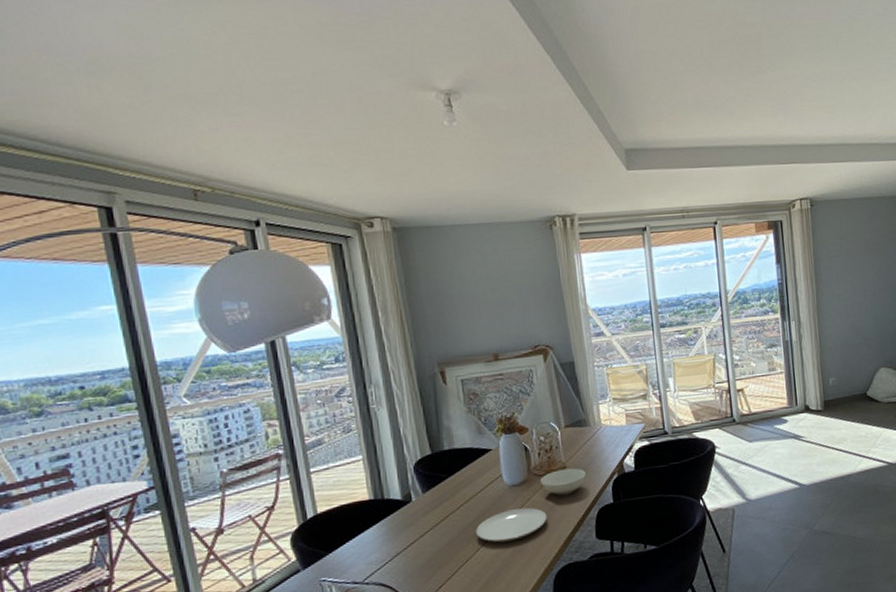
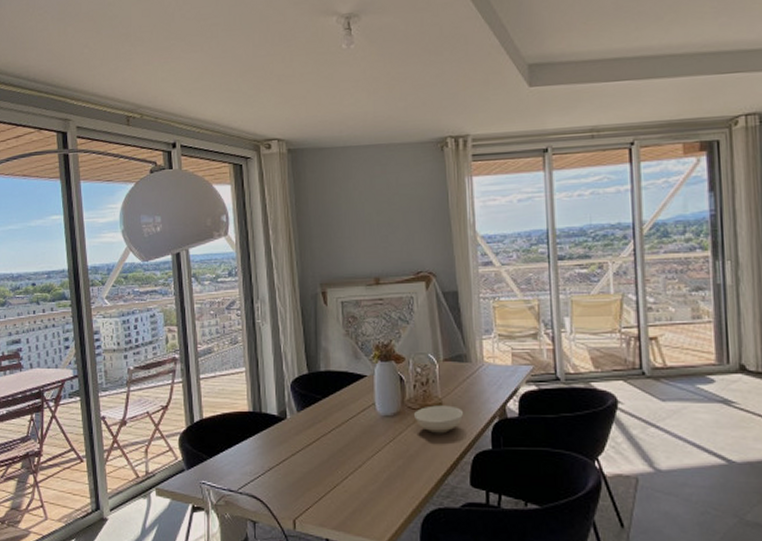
plate: present [476,507,547,543] -> none [345,441,419,474]

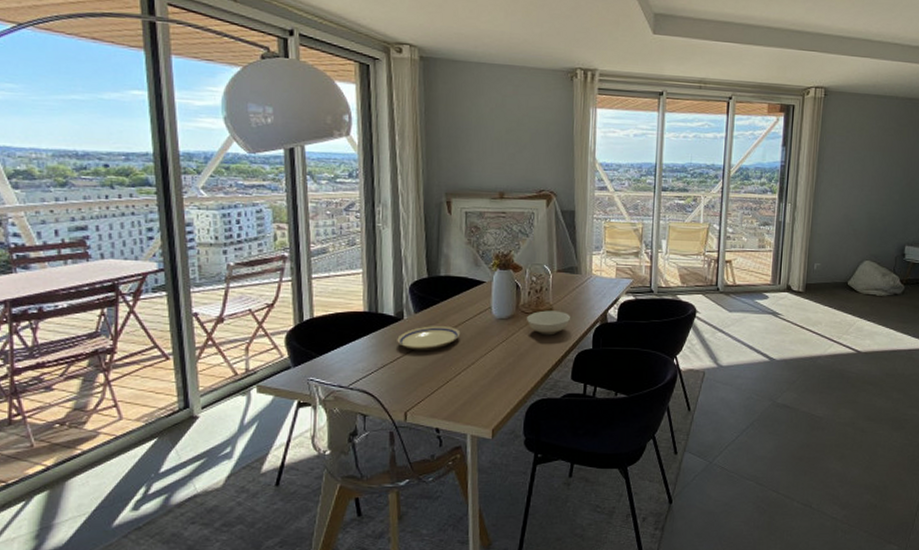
plate: none [282,425,345,453] -> present [397,326,461,351]

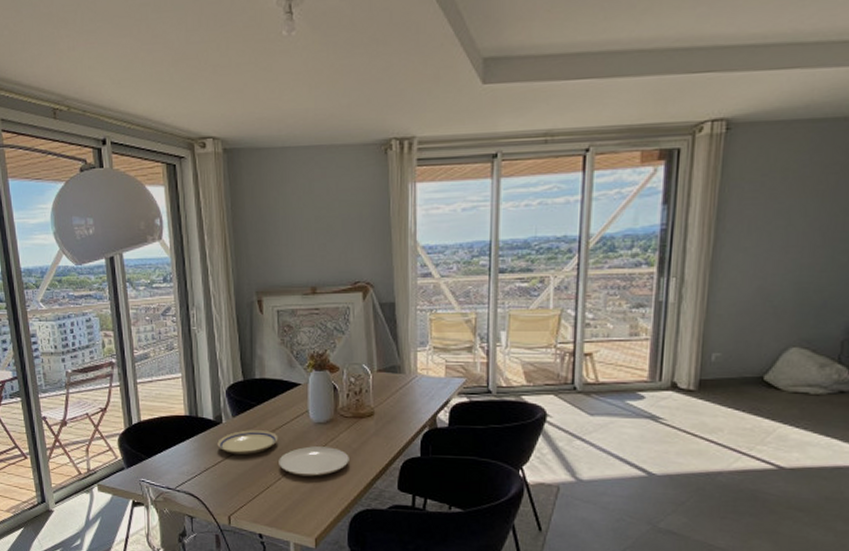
plate: none [459,341,528,370] -> present [279,446,349,477]
bowl: present [527,310,570,336] -> none [347,414,394,441]

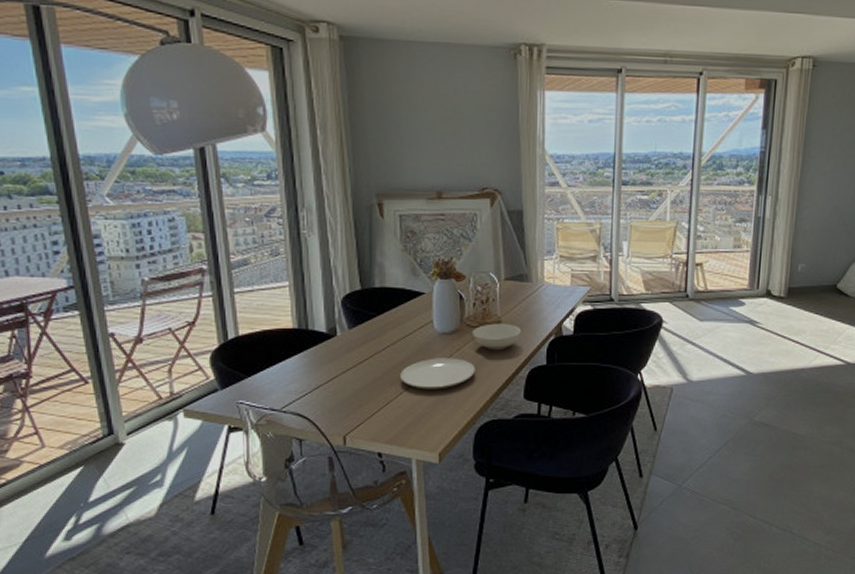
plate: present [217,430,278,456] -> none [331,343,400,370]
bowl: none [347,414,394,441] -> present [473,323,521,351]

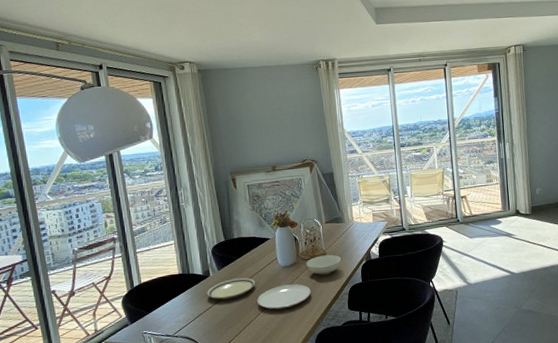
plate: none [331,343,400,370] -> present [207,277,256,300]

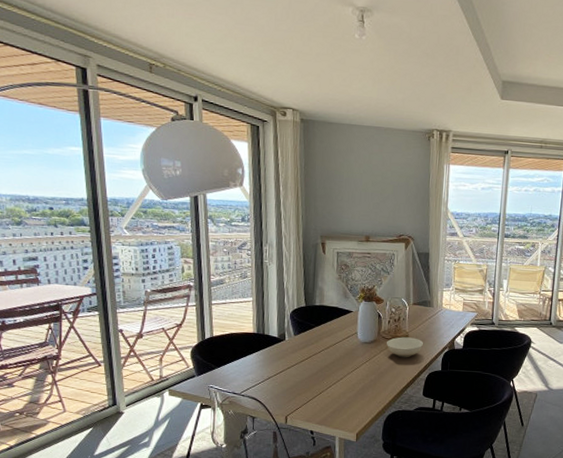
plate: present [207,277,256,300] -> none [280,346,332,367]
plate: present [257,284,311,310] -> none [330,361,387,385]

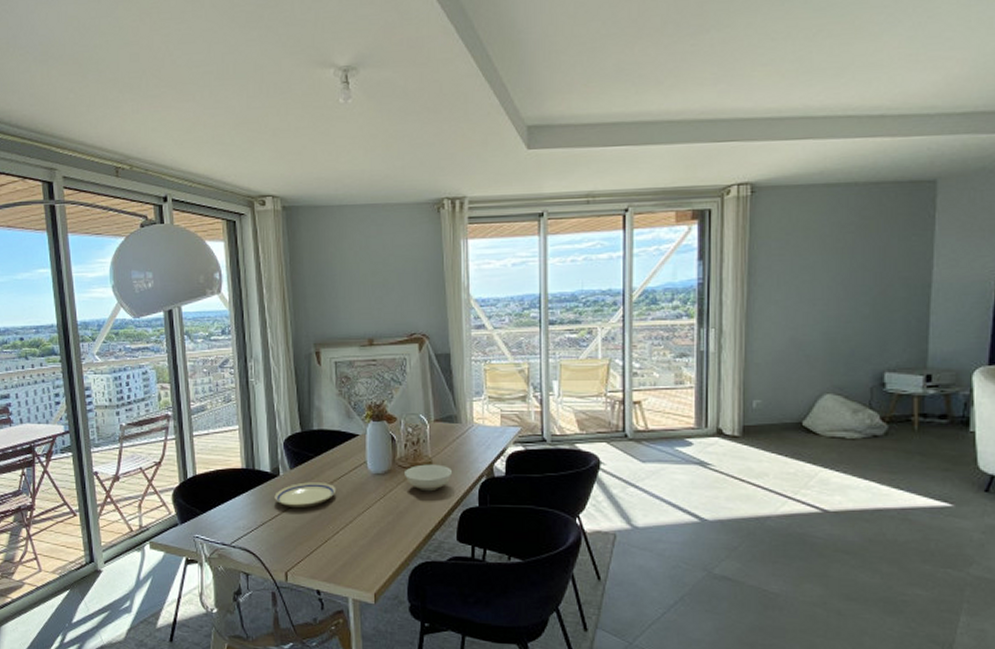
plate: none [280,346,332,367] -> present [274,482,337,509]

